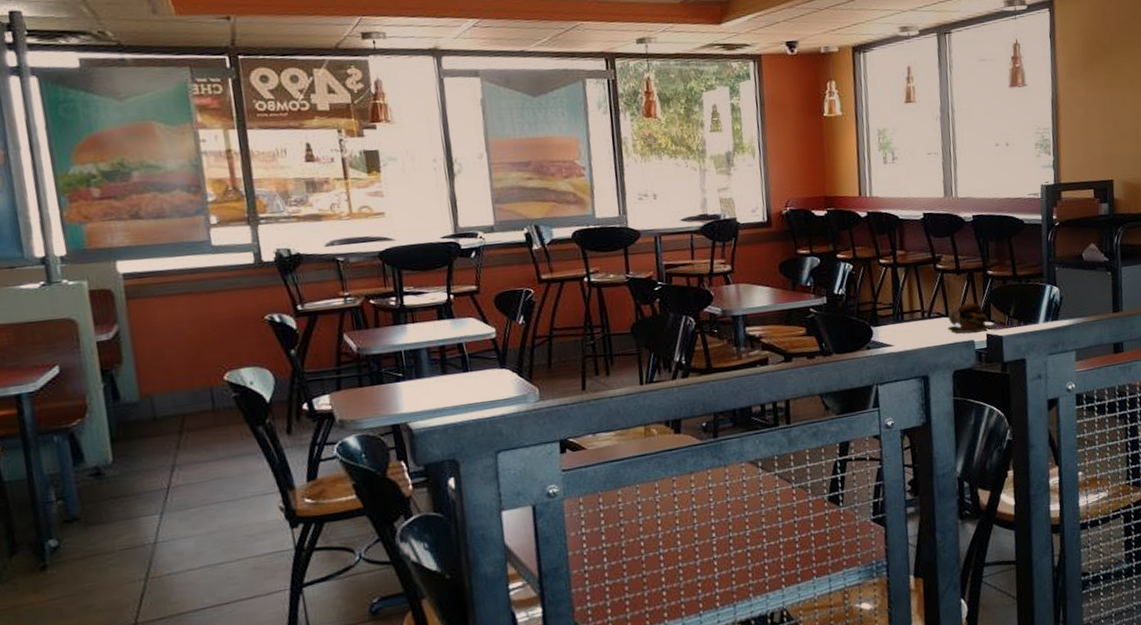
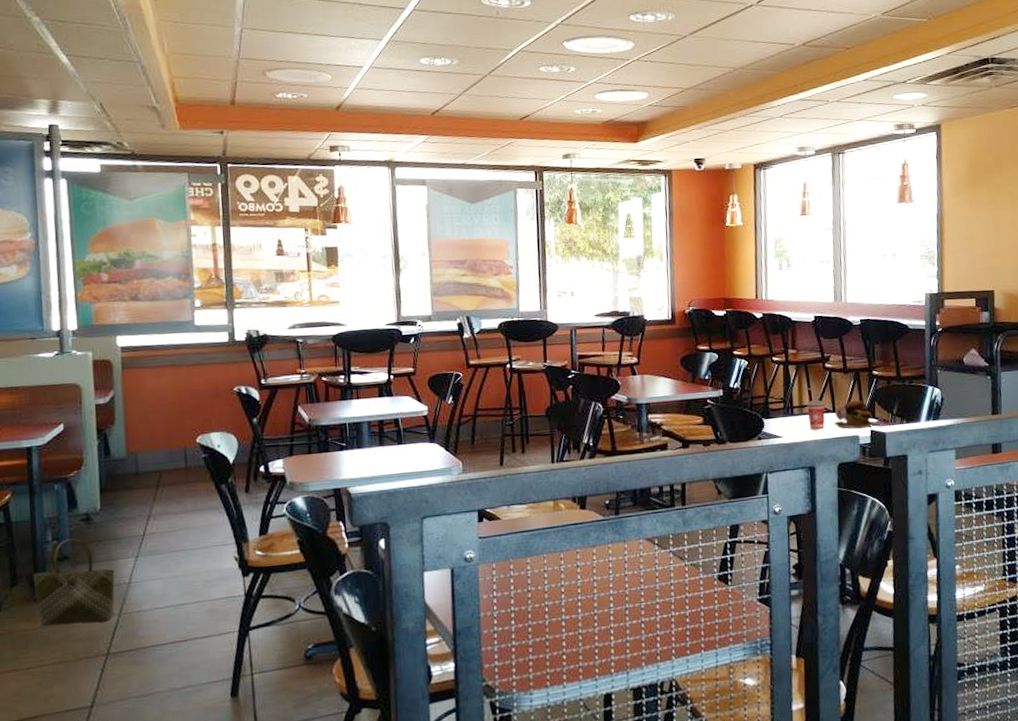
shopping bag: none [35,496,140,597] -> present [32,538,115,626]
beverage cup: none [912,289,939,337] -> present [802,386,826,430]

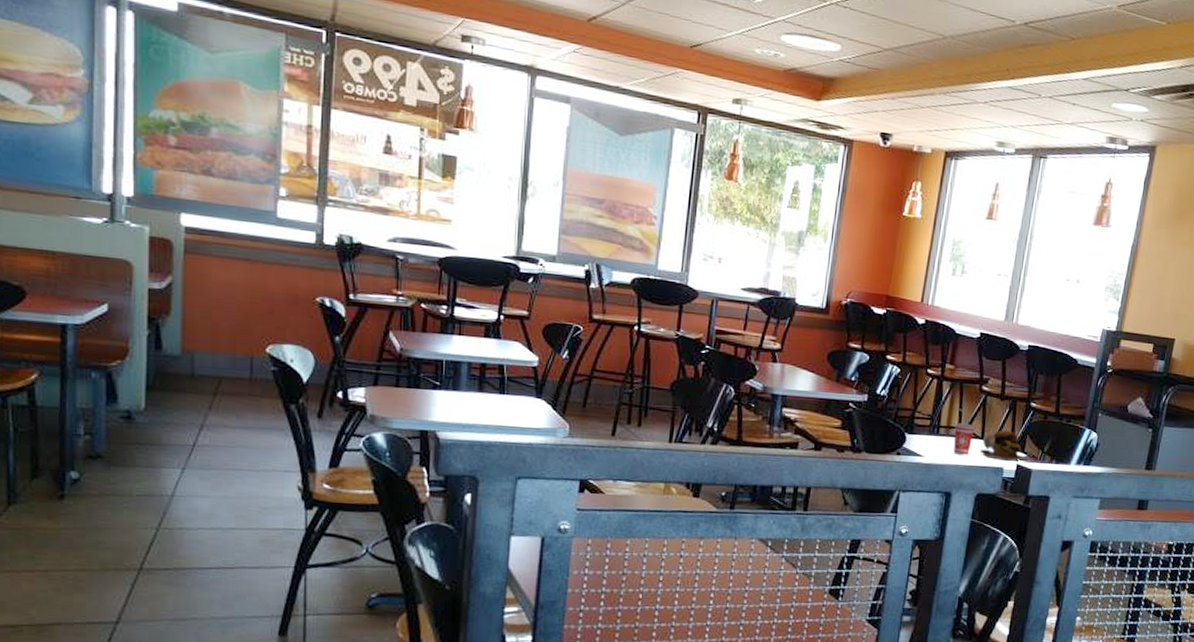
shopping bag: present [32,538,115,626] -> none [58,436,156,534]

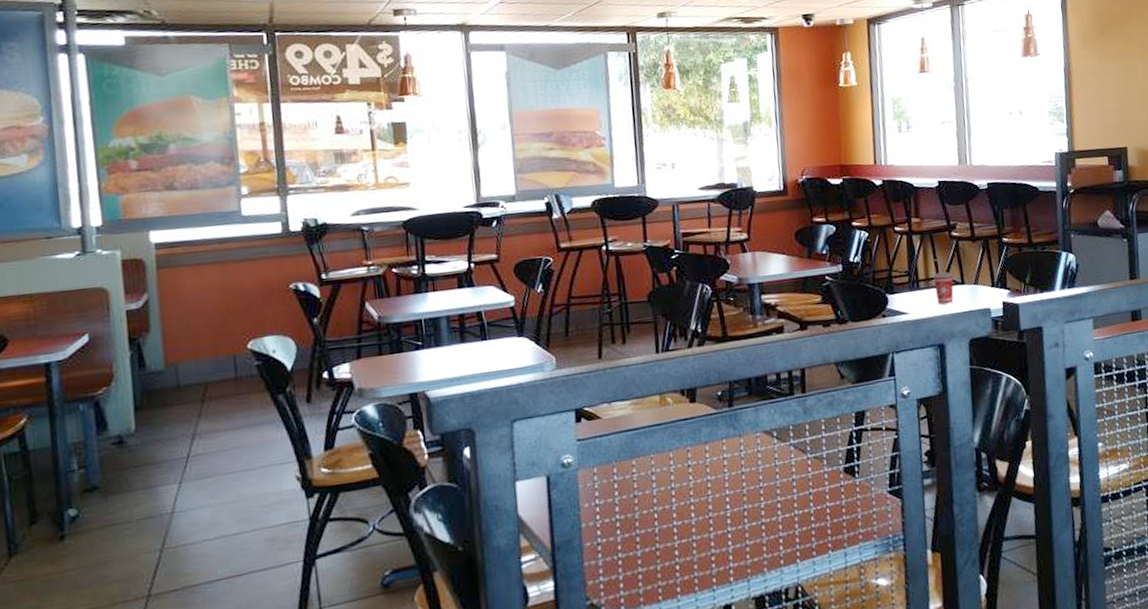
burger: present [980,430,1031,462] -> none [963,270,1015,301]

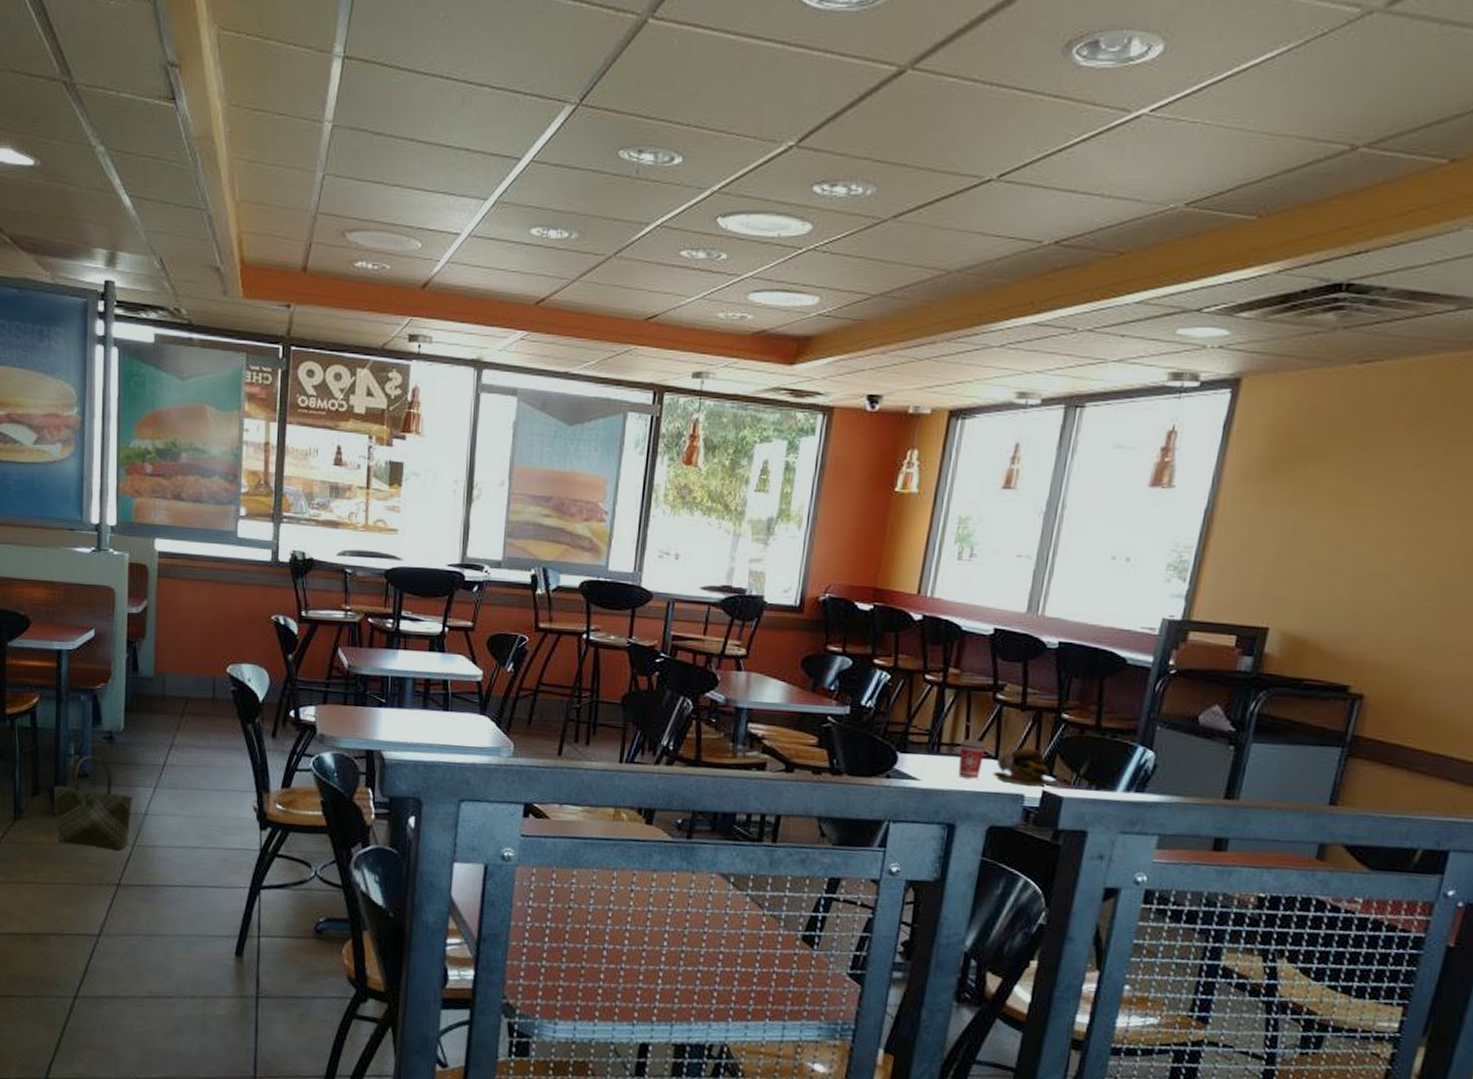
shopping bag: none [55,465,156,568] -> present [53,756,132,851]
burger: none [963,270,1015,301] -> present [993,748,1062,787]

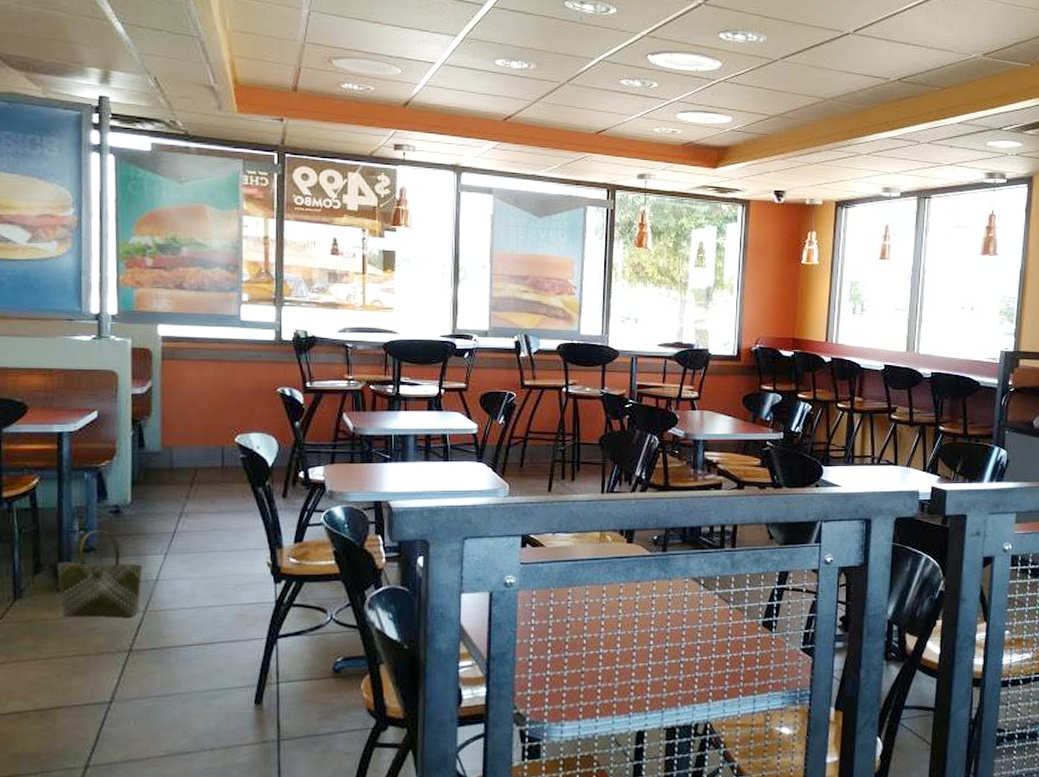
beverage cup: present [958,718,988,779] -> none [865,436,889,482]
burger: present [993,748,1062,787] -> none [895,455,944,484]

